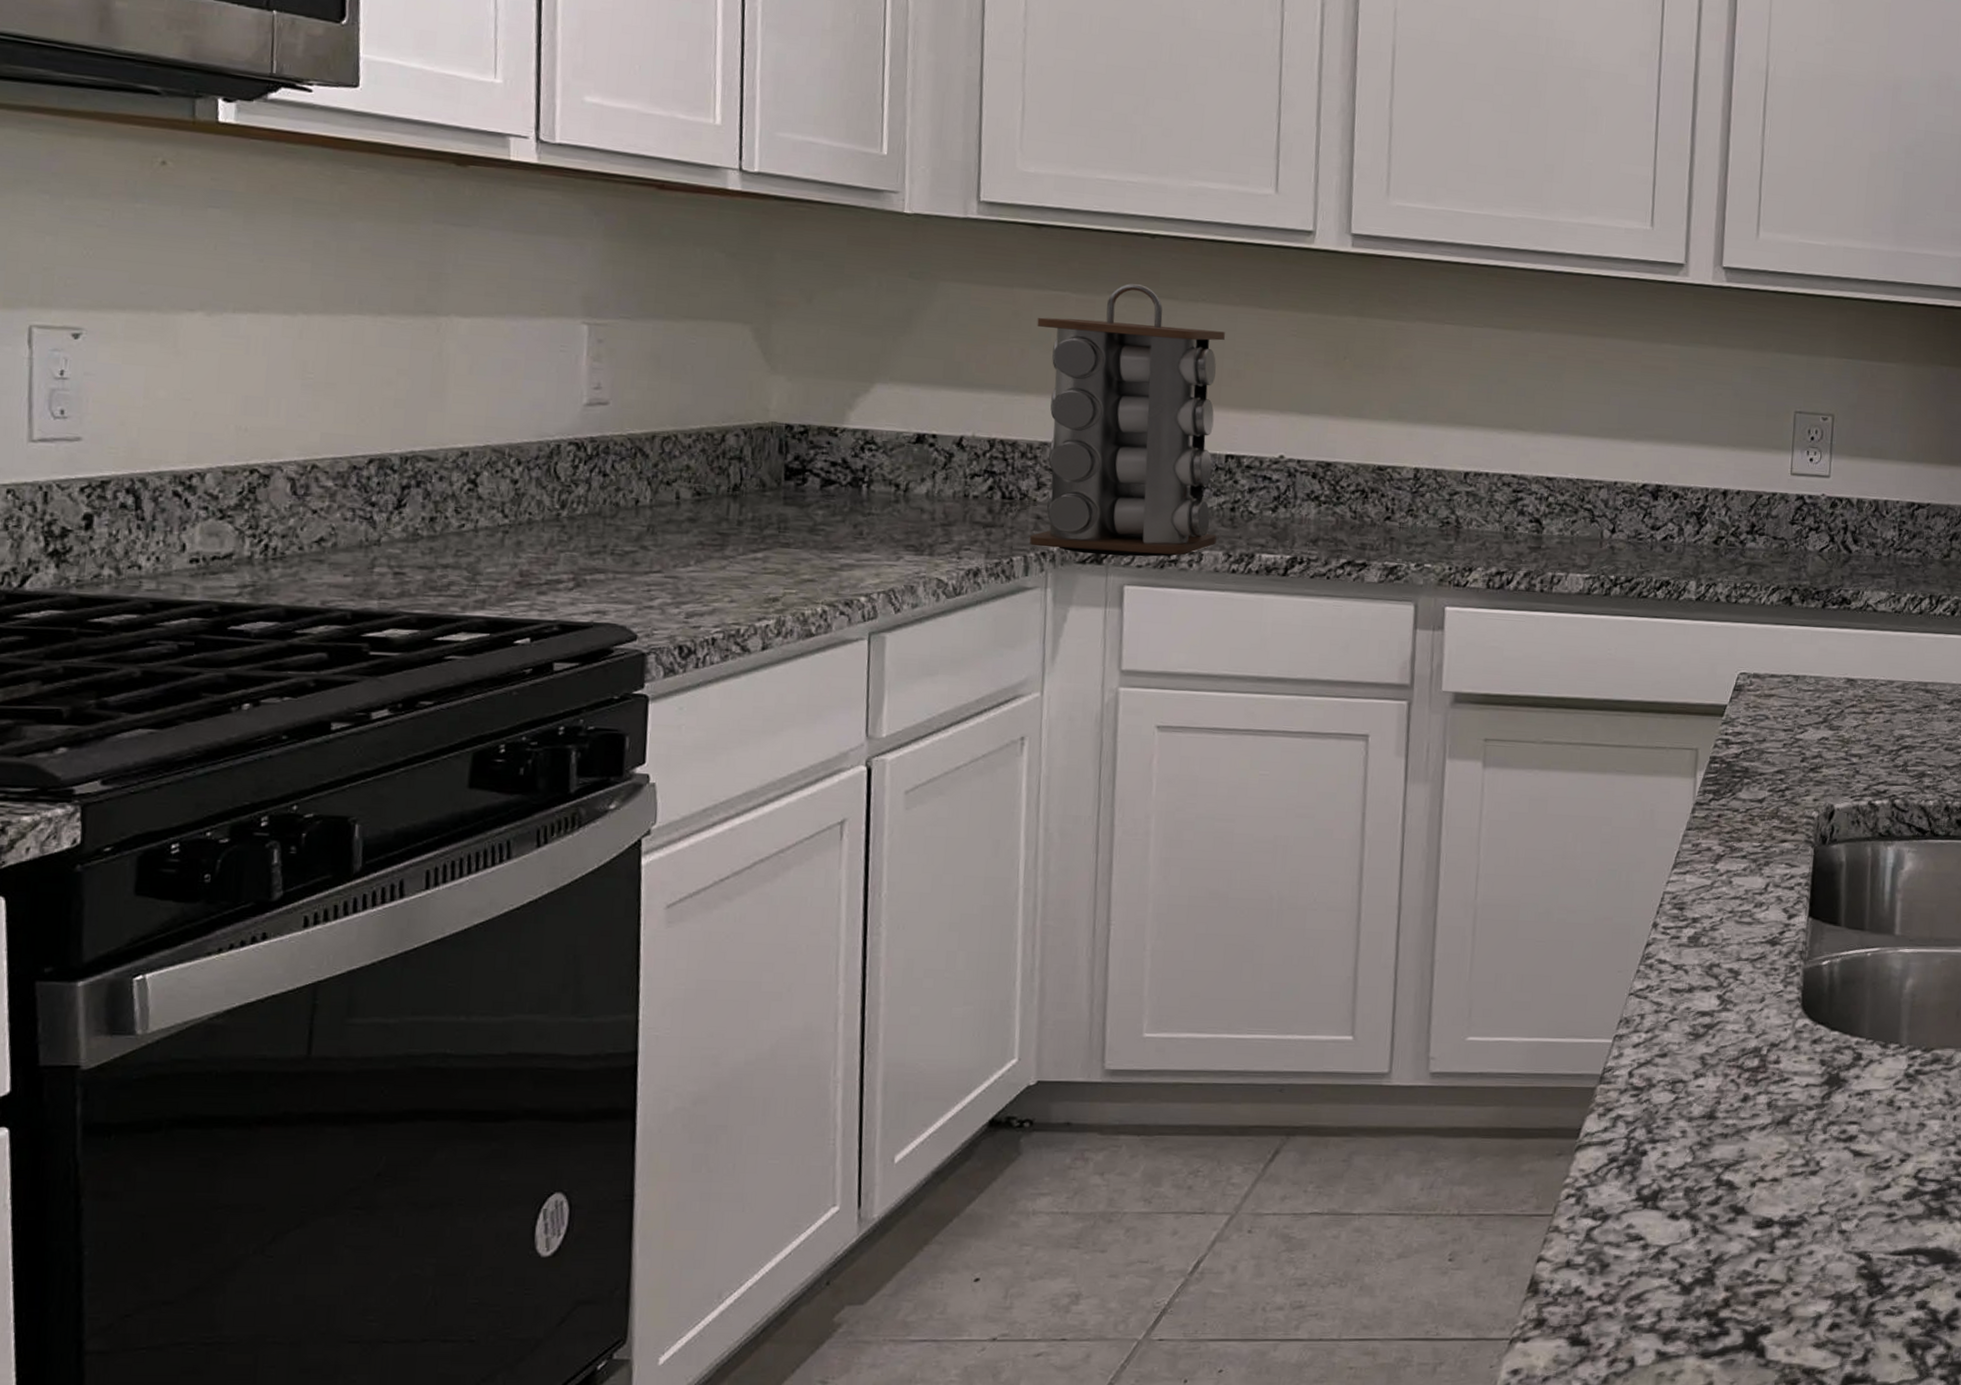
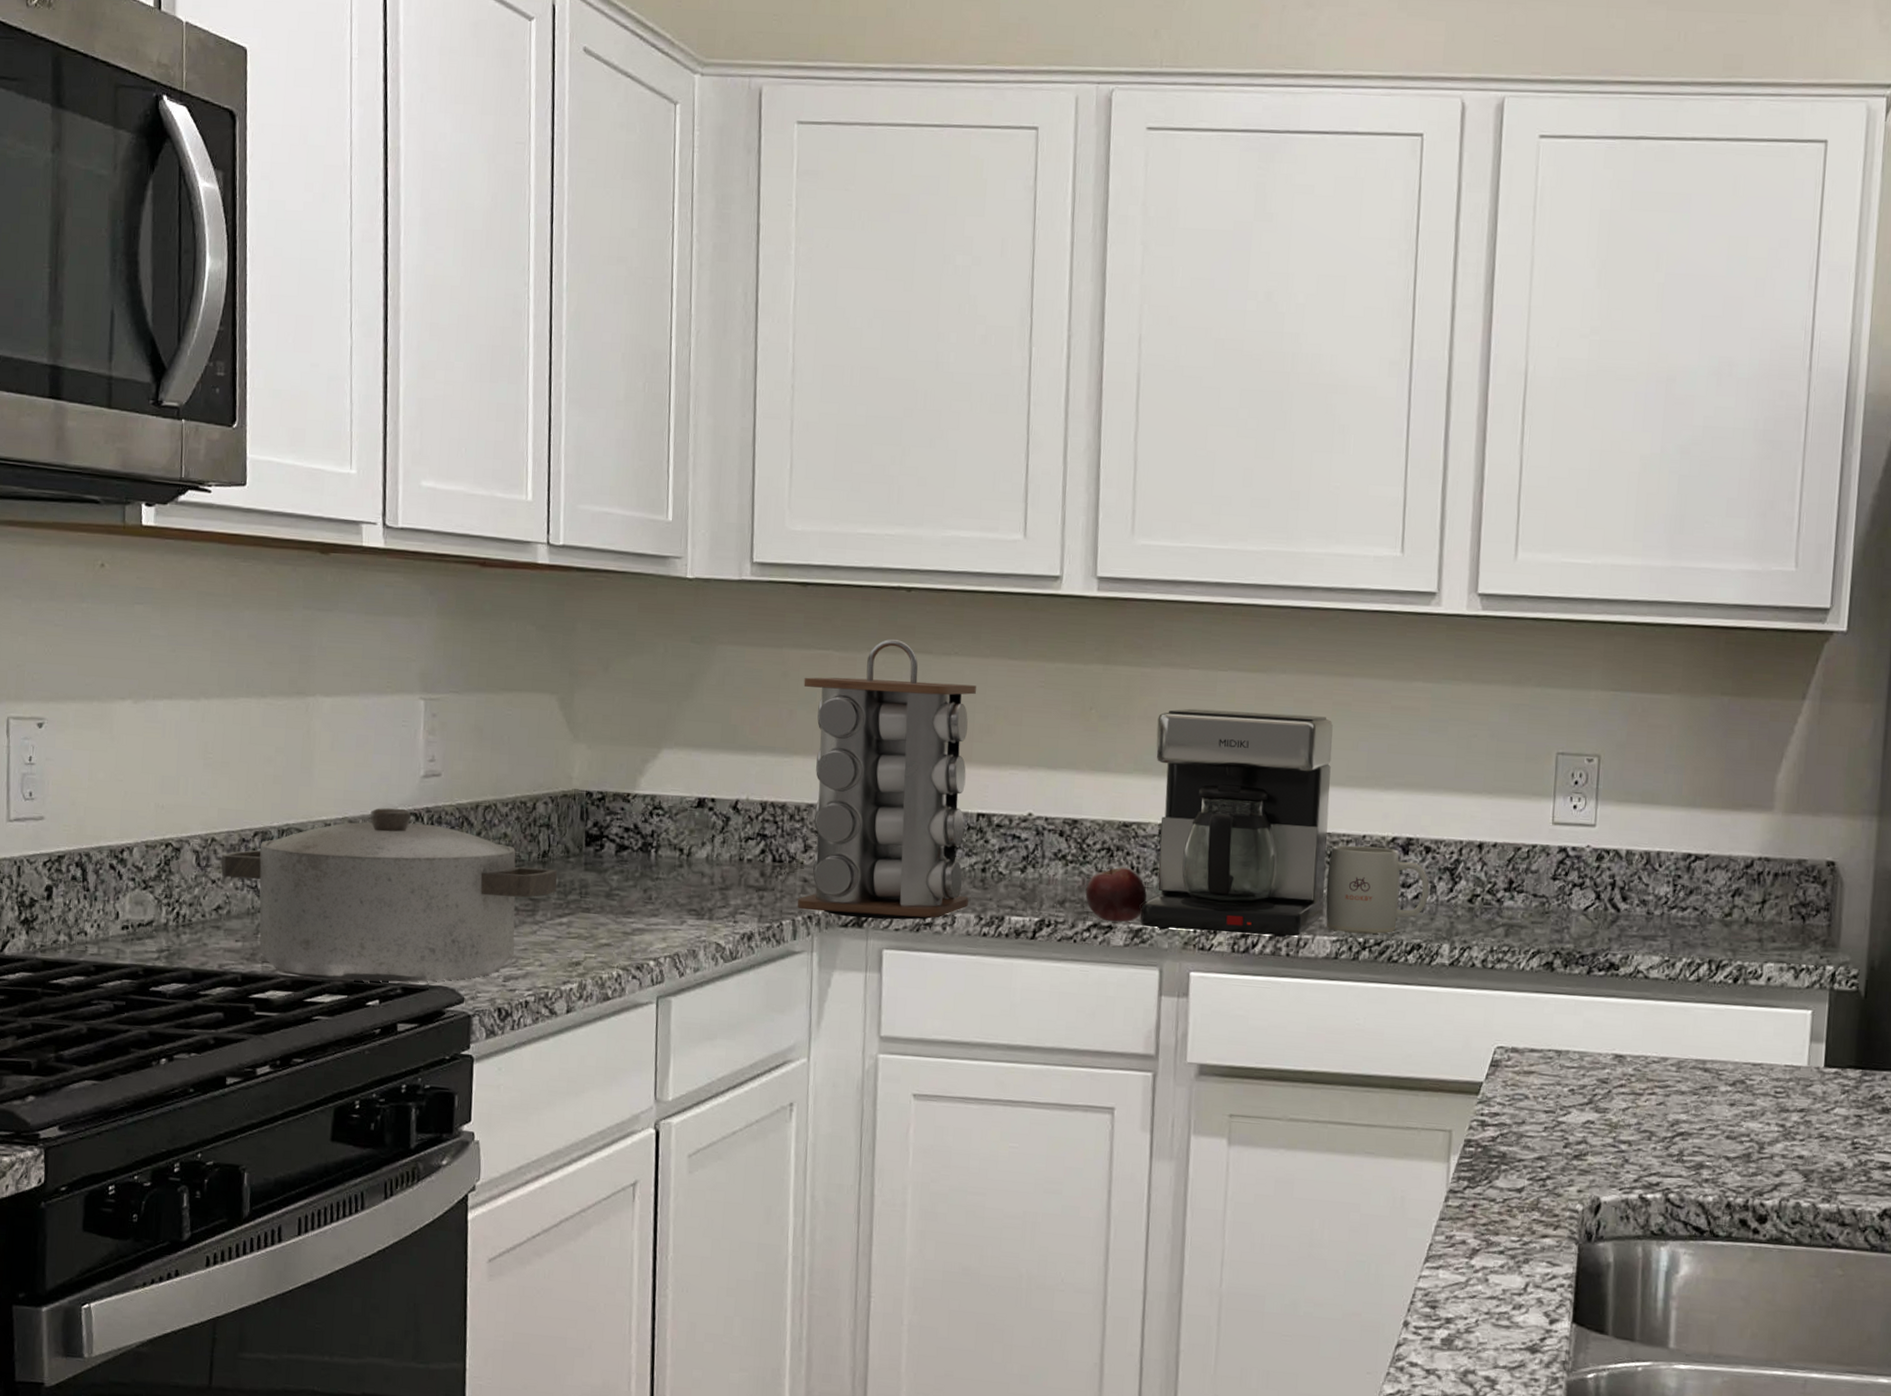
cooking pot: none [324,436,751,620] -> present [221,807,558,983]
fruit: none [1339,508,1402,560] -> present [1085,867,1147,923]
coffee maker: none [1394,361,1586,575] -> present [1139,708,1333,937]
mug: none [1579,490,1677,572] -> present [1326,845,1429,934]

